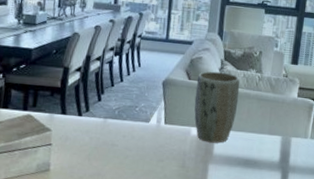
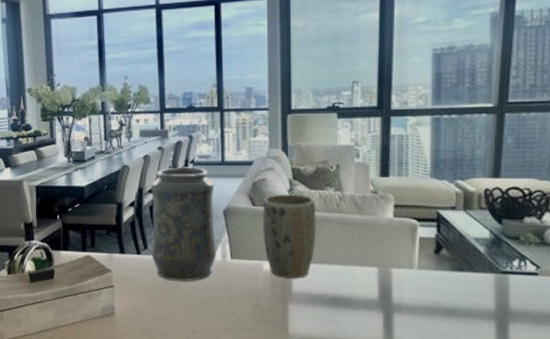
decorative vase: none [92,39,158,143] -> present [150,167,216,283]

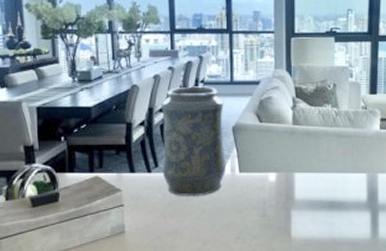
plant pot: present [262,194,316,279] -> none [268,111,316,187]

